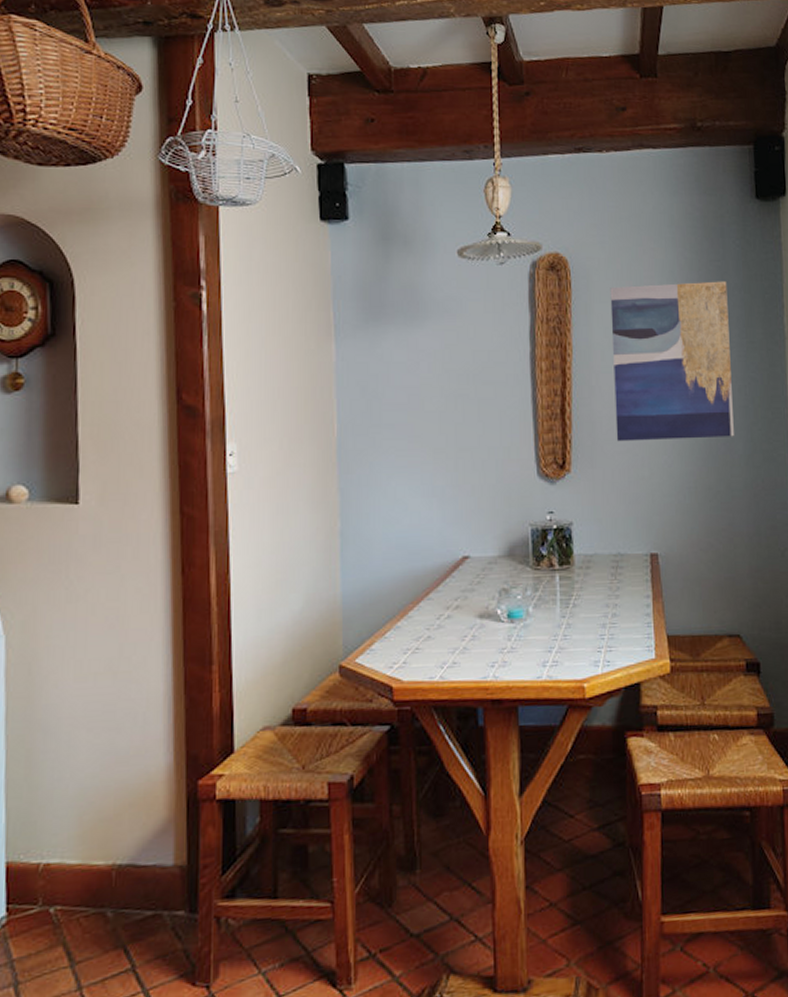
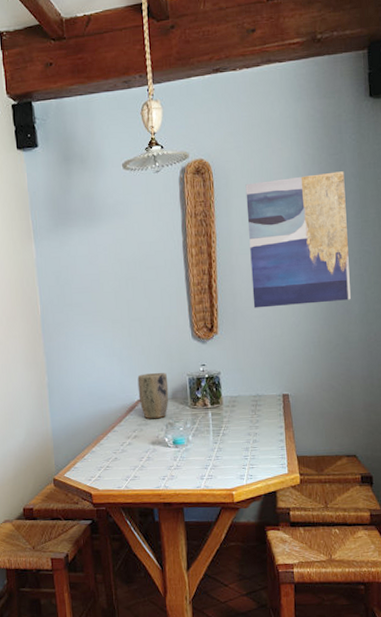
plant pot: none [464,520,505,584] -> present [137,372,169,419]

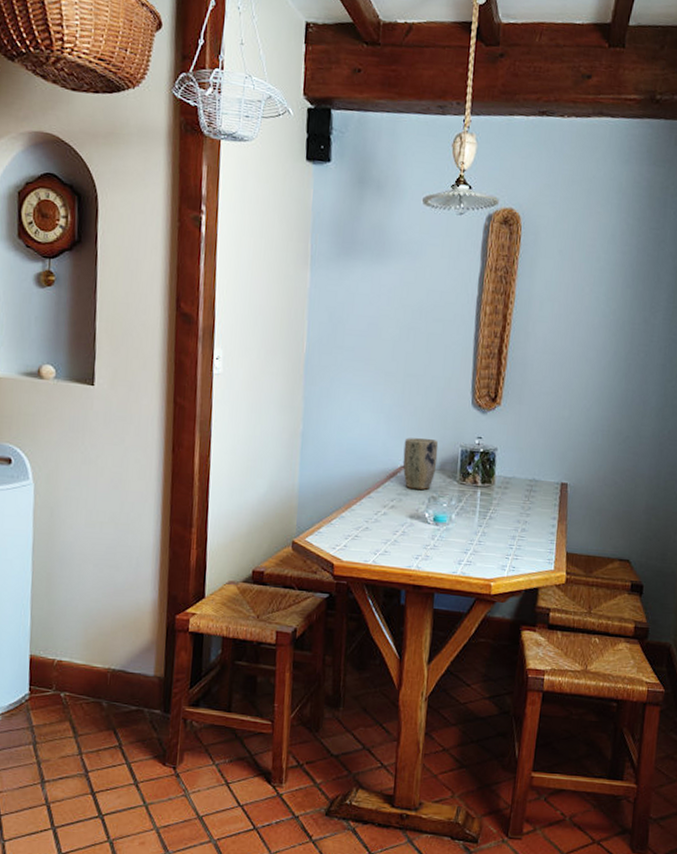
wall art: present [245,171,351,308] -> none [544,244,663,391]

